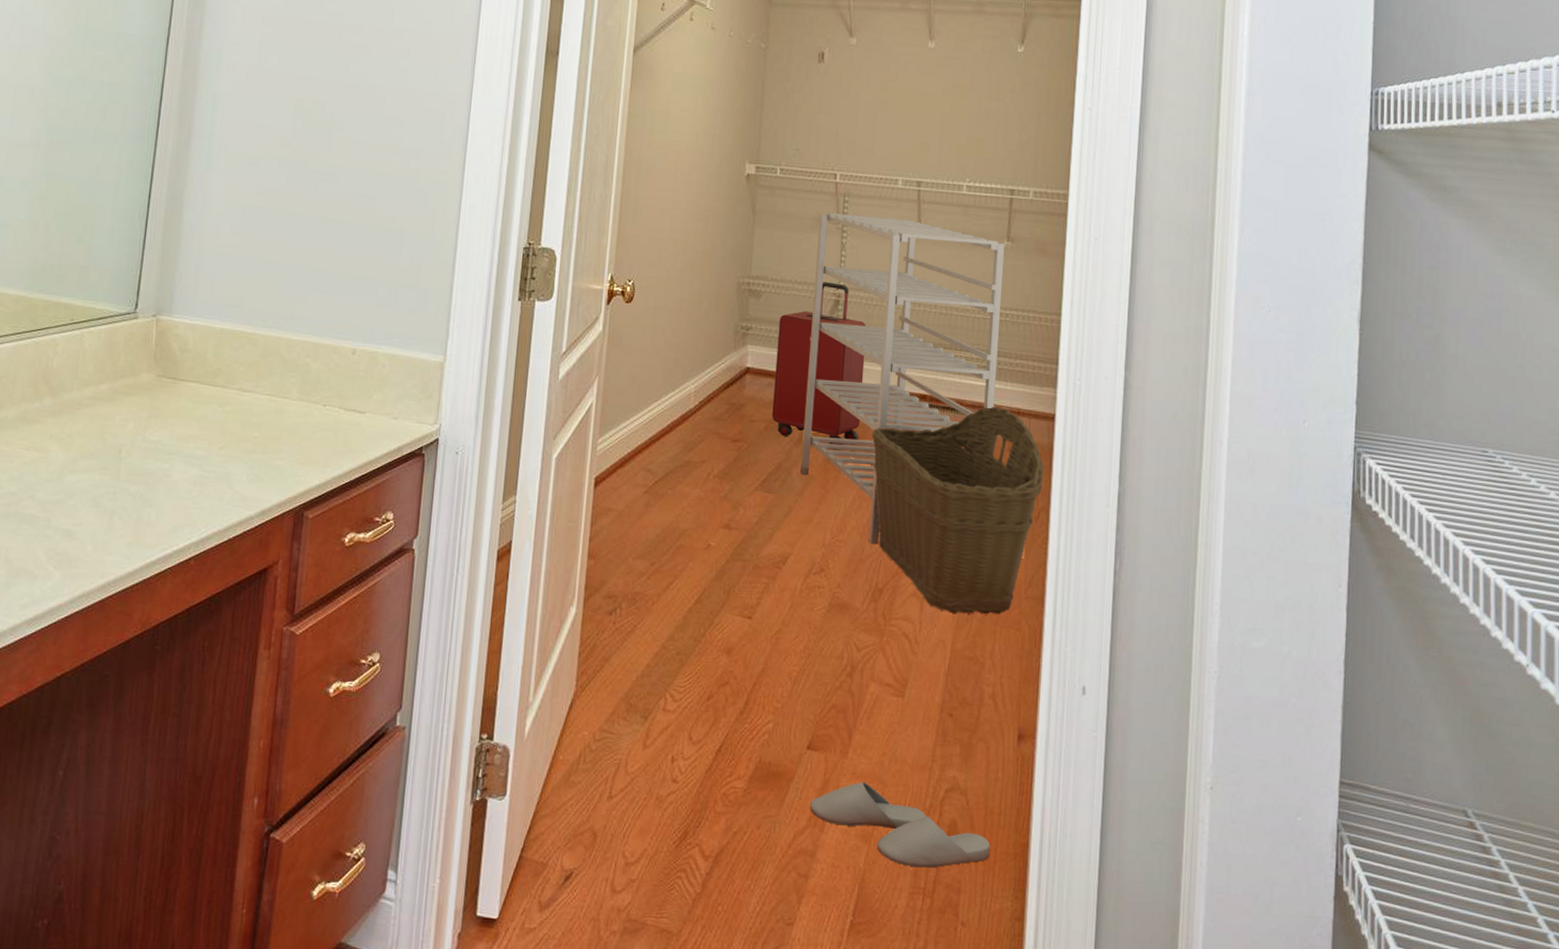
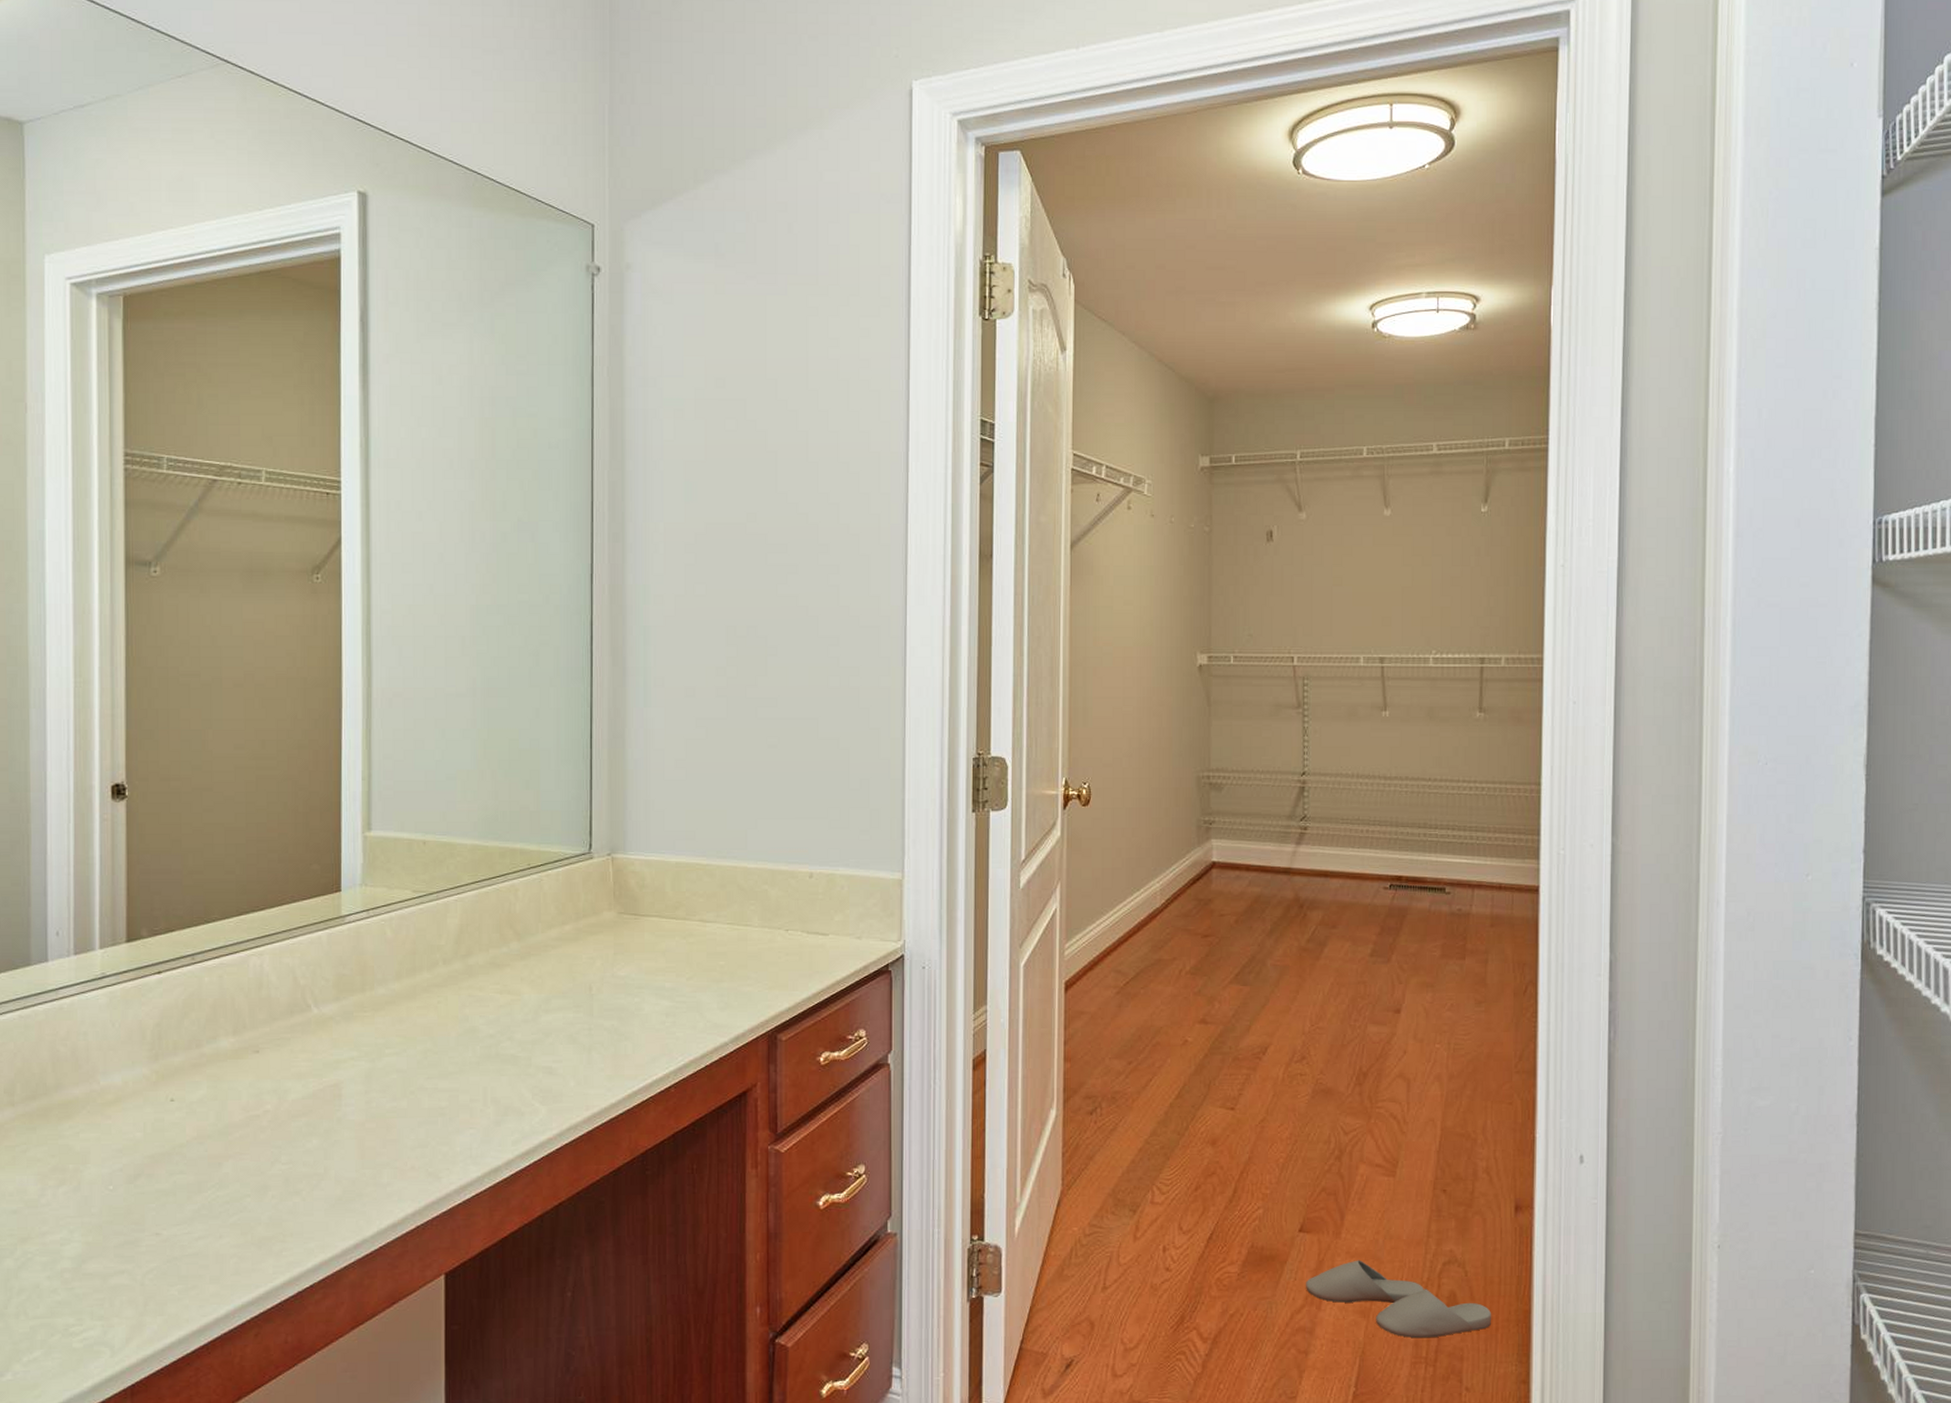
suitcase: present [772,282,866,446] -> none [1242,769,1335,933]
shoe rack: present [800,213,1005,543] -> none [1275,698,1477,1028]
wicker basket: present [871,406,1044,614] -> none [1346,882,1530,1092]

